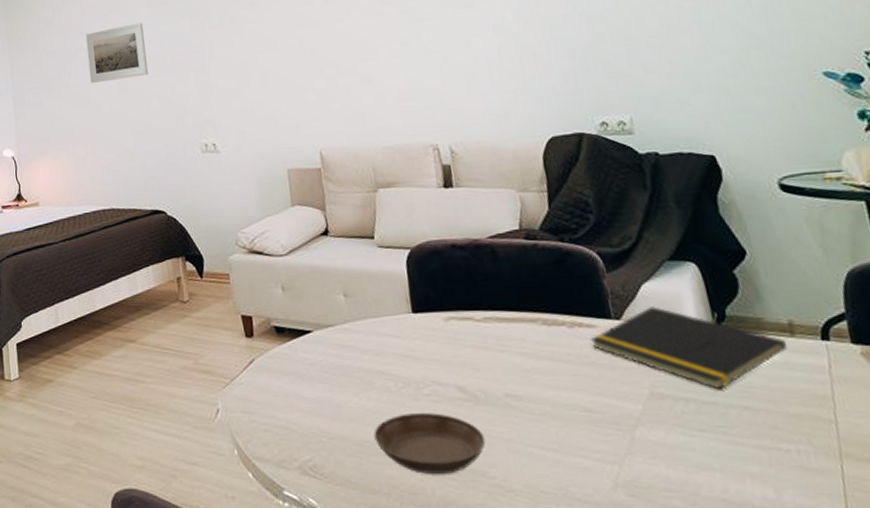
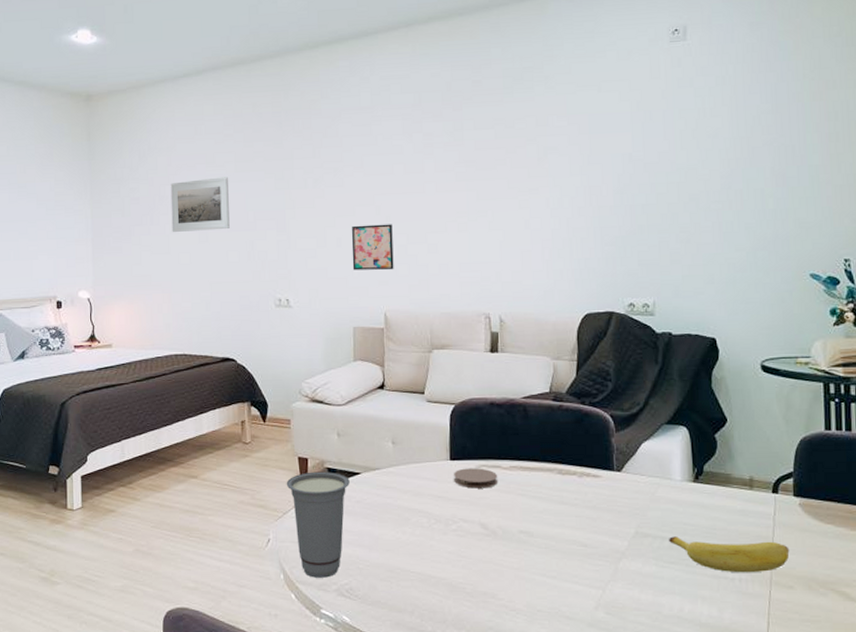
cup: none [230,330,301,453] -> present [286,471,350,578]
wall art: none [275,56,325,108] -> present [351,224,394,271]
saucer: present [374,413,486,474] -> none [405,545,499,596]
coaster: none [418,321,472,345] -> present [453,468,498,489]
notepad: present [589,306,787,390] -> none [594,462,745,531]
banana: none [694,397,860,443] -> present [669,536,790,573]

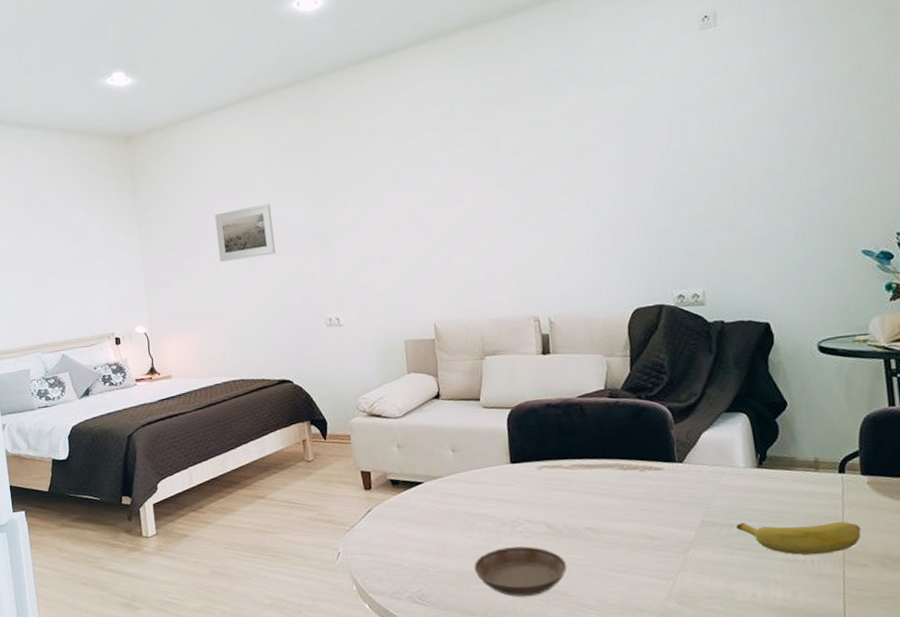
cup: present [286,471,350,578] -> none [351,483,414,587]
wall art: present [351,224,394,271] -> none [395,236,440,285]
saucer: none [405,545,499,596] -> present [474,546,567,596]
coaster: present [453,468,498,489] -> none [515,469,560,490]

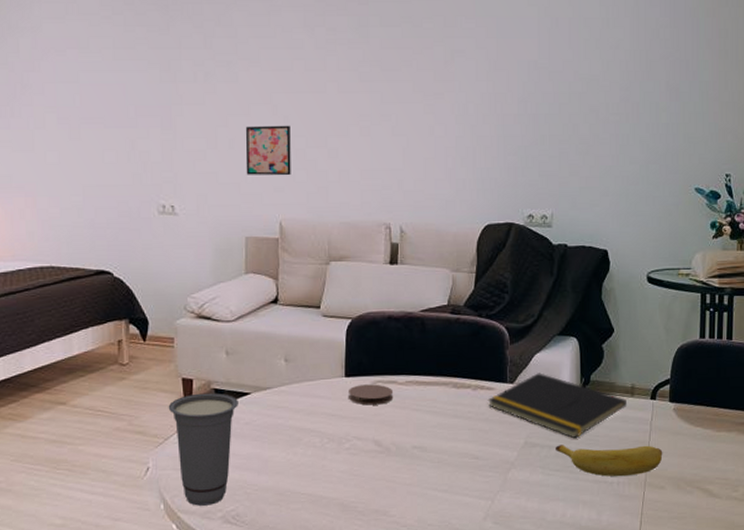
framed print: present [214,203,276,262] -> none [35,65,106,126]
cup: none [351,483,414,587] -> present [168,392,238,506]
wall art: none [395,236,440,285] -> present [245,125,291,176]
saucer: present [474,546,567,596] -> none [295,464,391,516]
coaster: none [515,469,560,490] -> present [347,384,394,406]
notepad: none [657,451,812,517] -> present [487,373,626,439]

